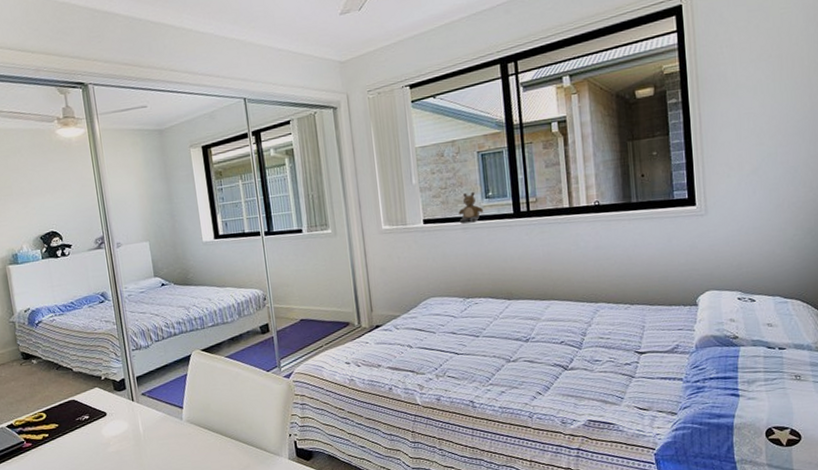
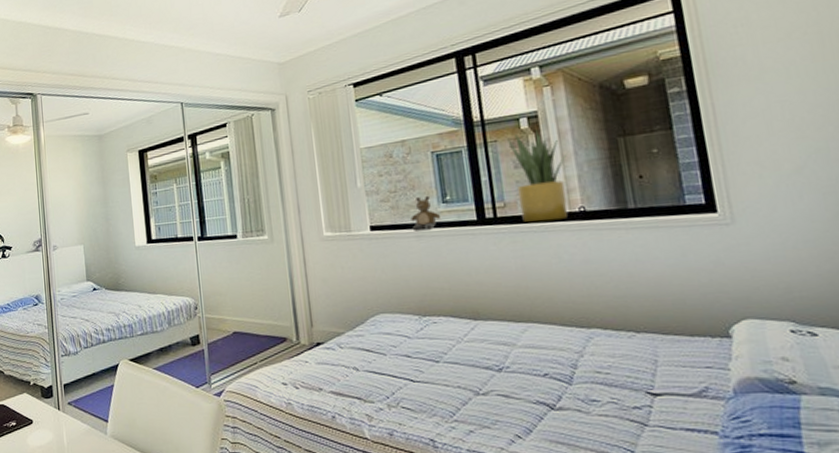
planter: none [541,133,590,215] -> present [507,129,569,223]

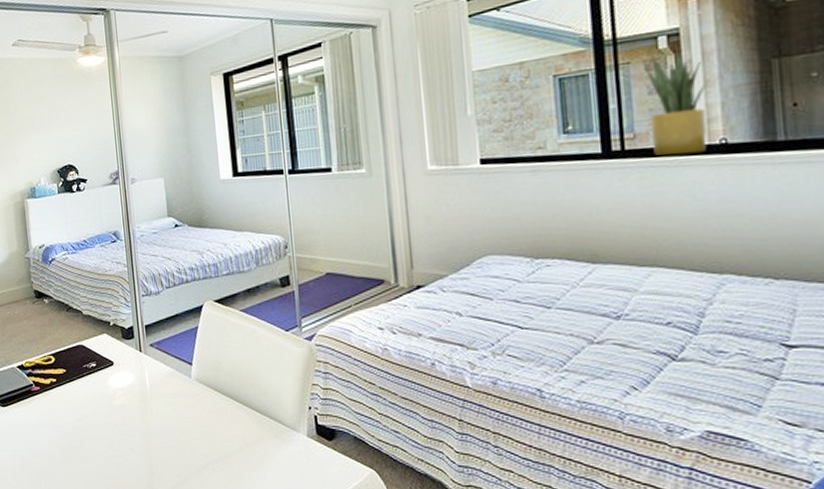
bear: present [410,195,441,232] -> none [526,125,561,166]

